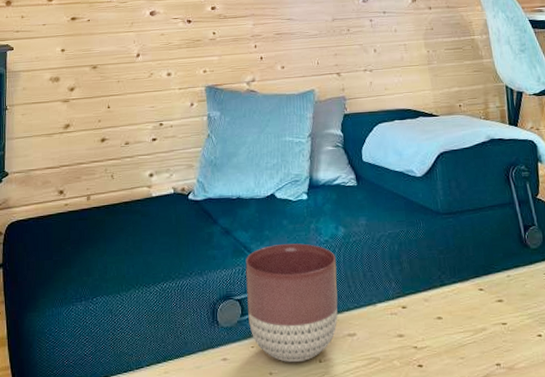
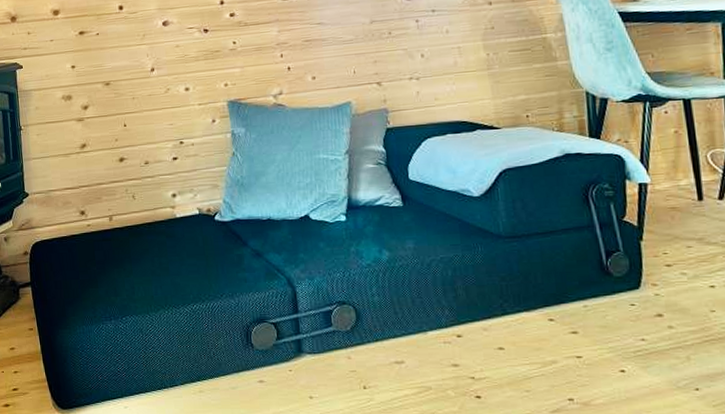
planter: present [245,243,338,363] -> none [279,267,384,388]

